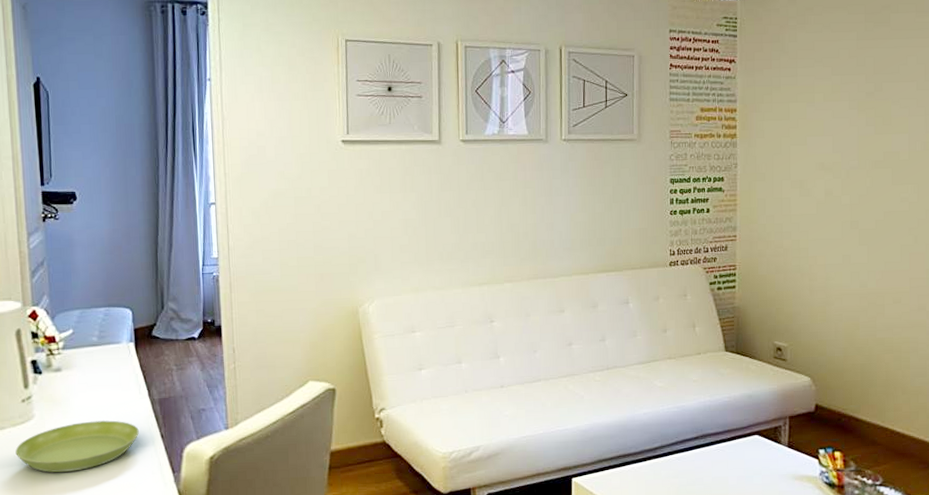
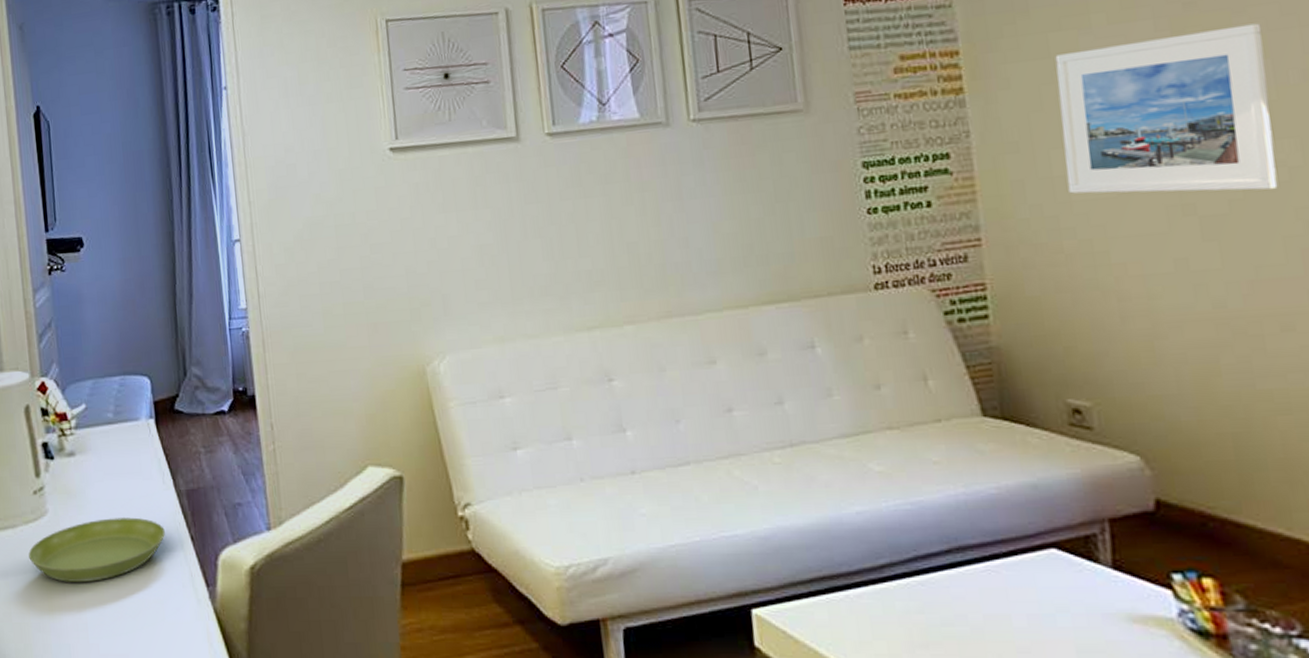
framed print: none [790,110,906,215] -> present [1055,23,1278,194]

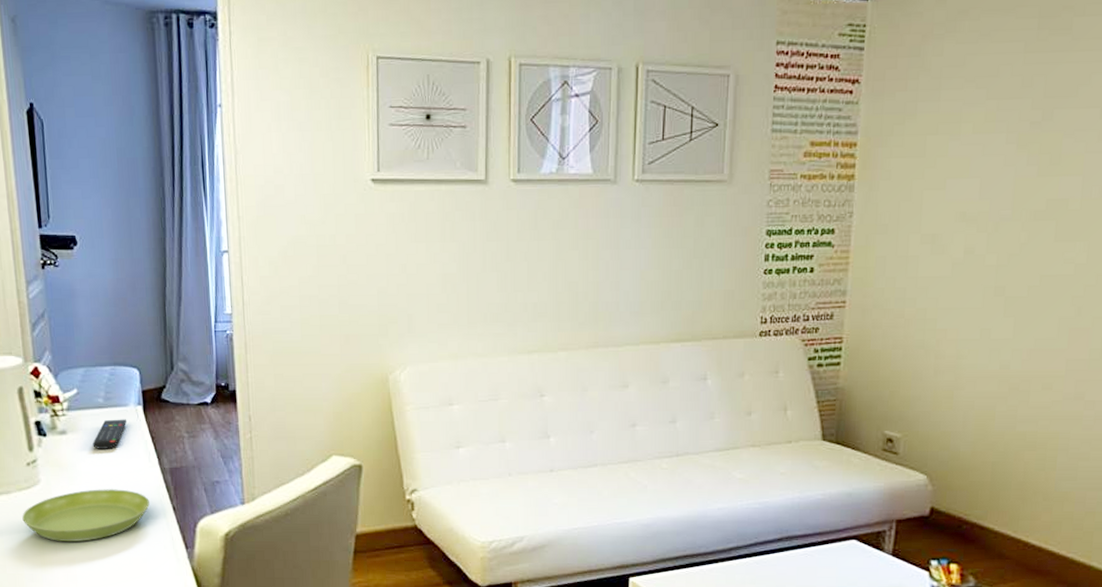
remote control: none [102,435,139,471] -> present [92,419,127,449]
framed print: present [1055,23,1278,194] -> none [917,145,1082,280]

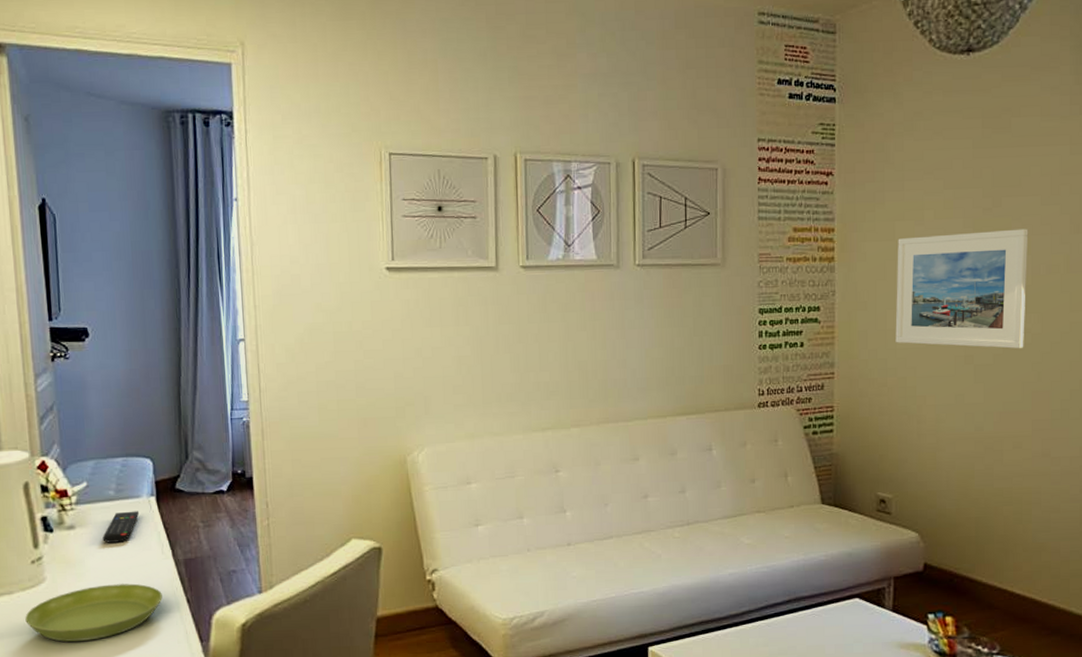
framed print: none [917,145,1082,280] -> present [895,229,1029,349]

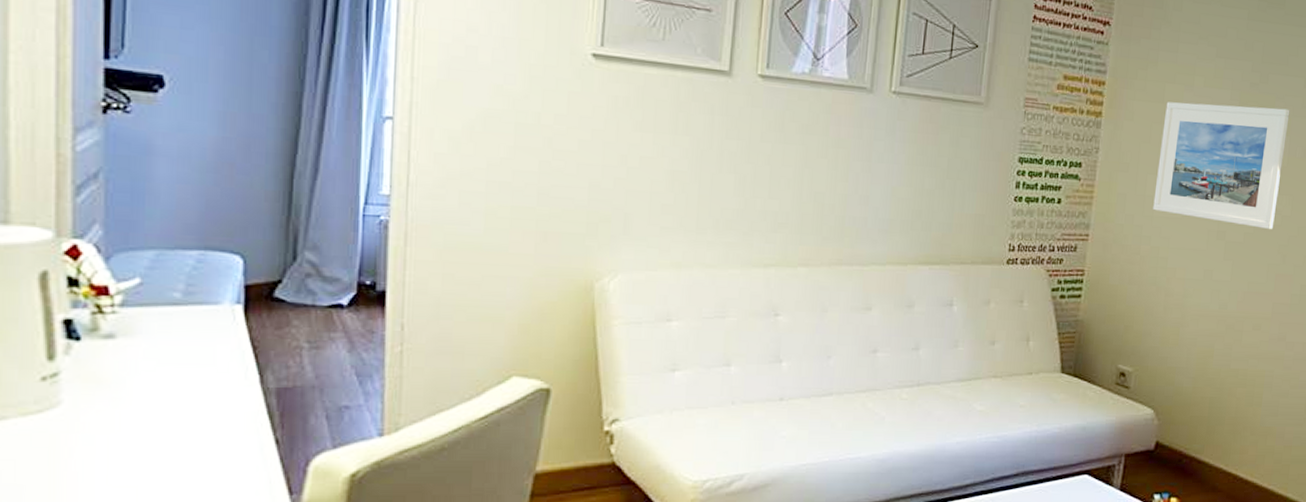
saucer: present [25,583,162,642] -> none [23,414,239,488]
remote control: present [102,511,140,543] -> none [157,321,217,361]

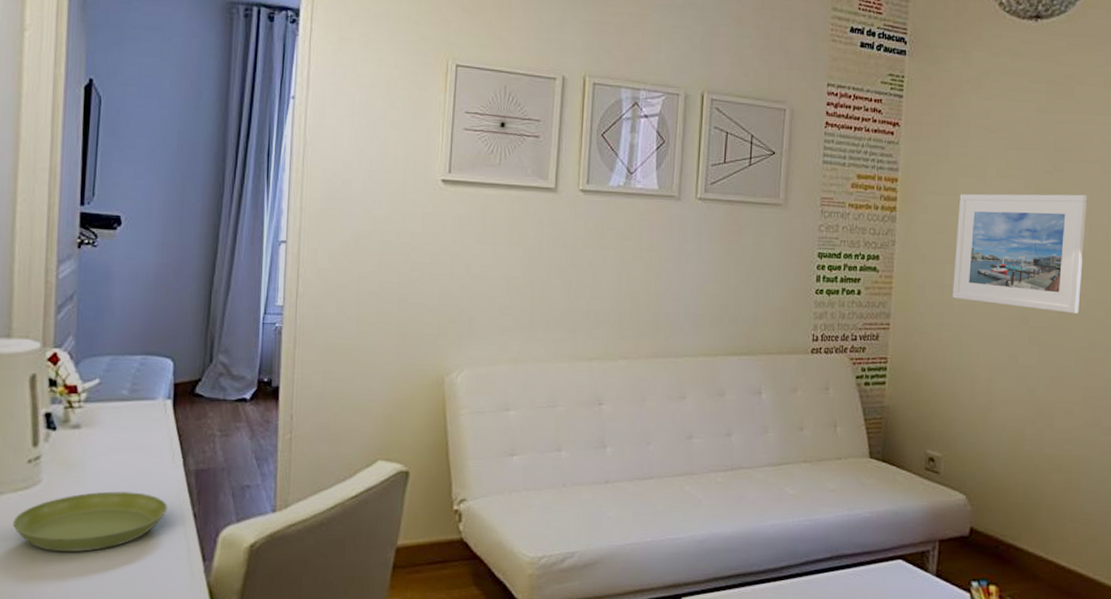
saucer: none [23,414,239,488] -> present [13,491,167,553]

